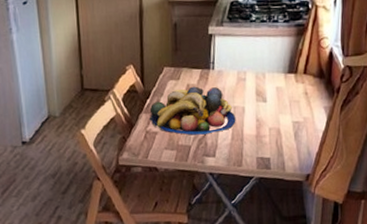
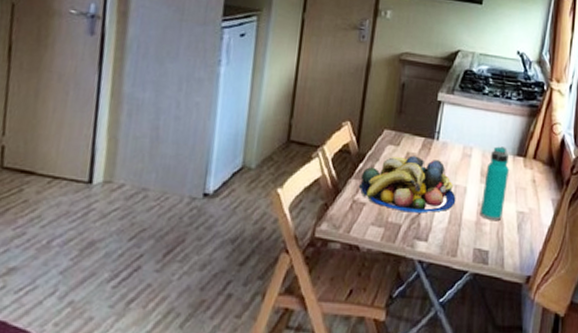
water bottle: none [258,67,282,133] -> present [479,146,509,221]

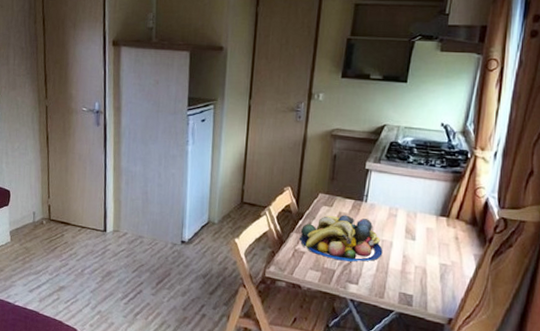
water bottle: present [479,146,509,221] -> none [404,207,432,271]

